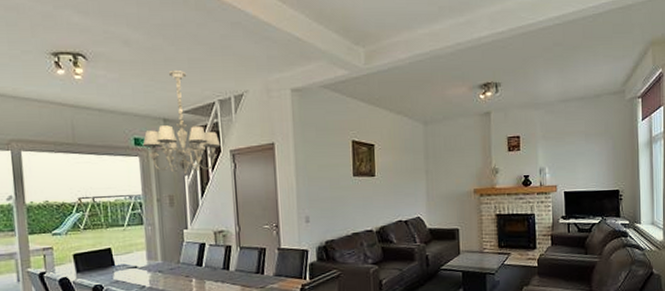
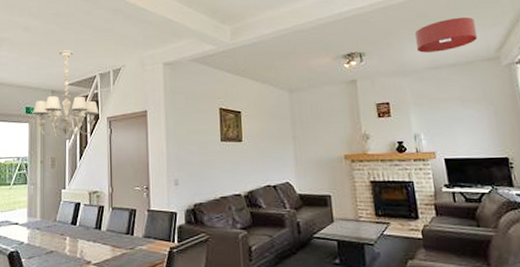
ceiling light fixture: none [550,47,607,84] -> present [414,17,477,53]

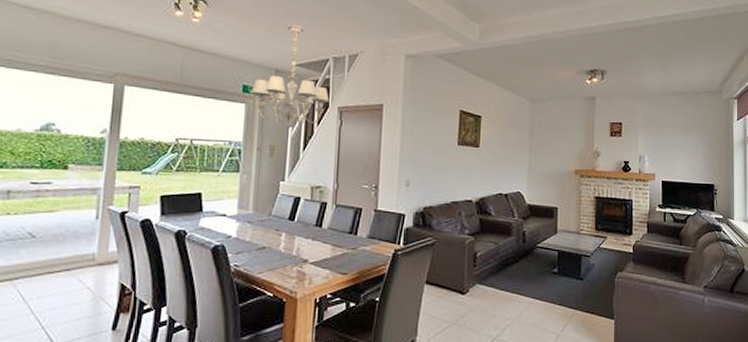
ceiling light fixture: present [414,17,477,53] -> none [653,48,706,79]

